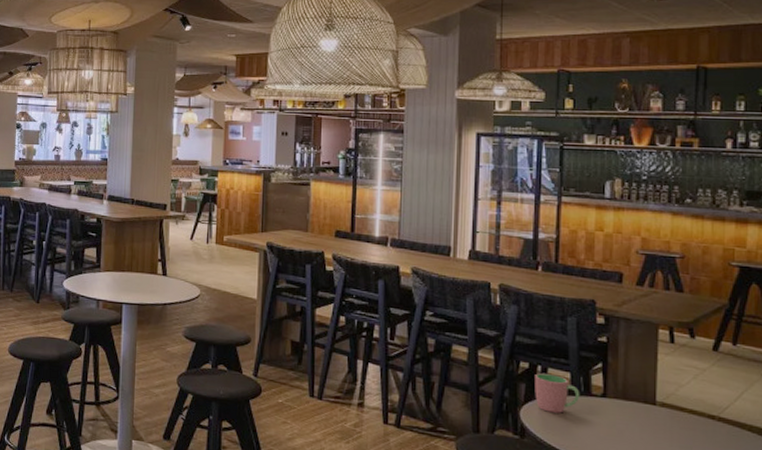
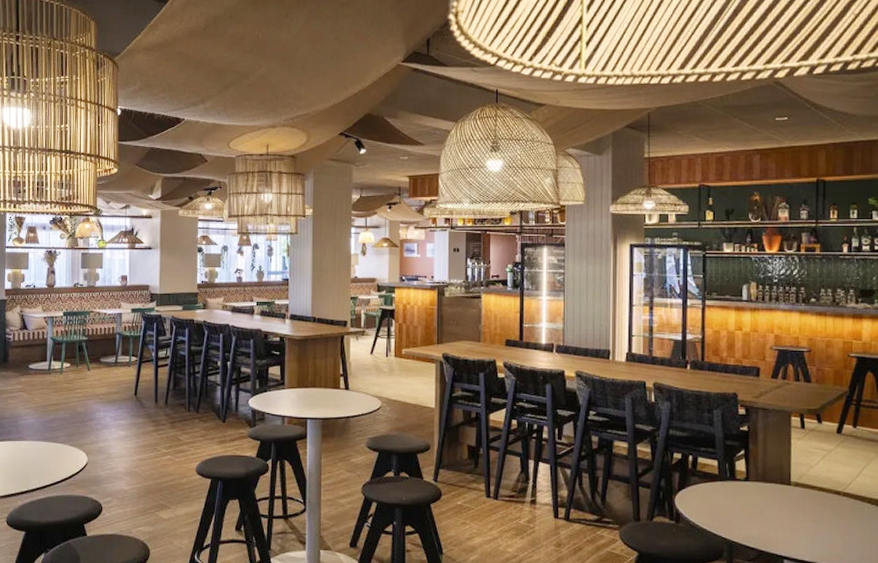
cup: present [535,373,580,413] -> none [687,463,727,498]

